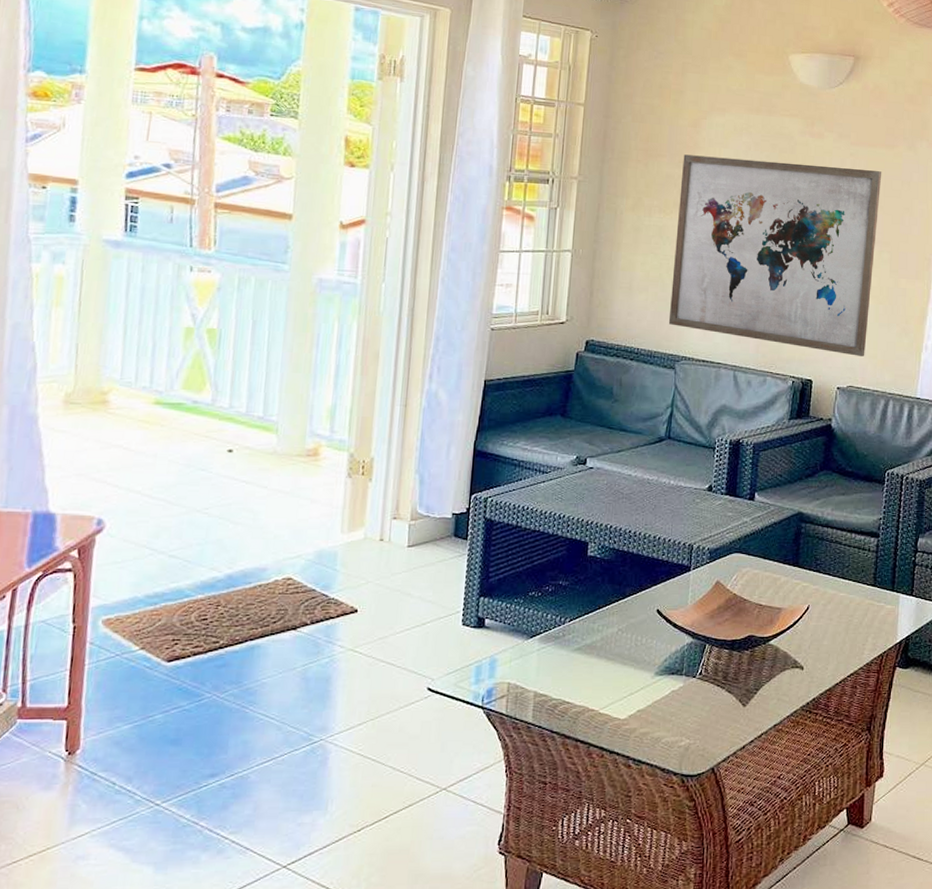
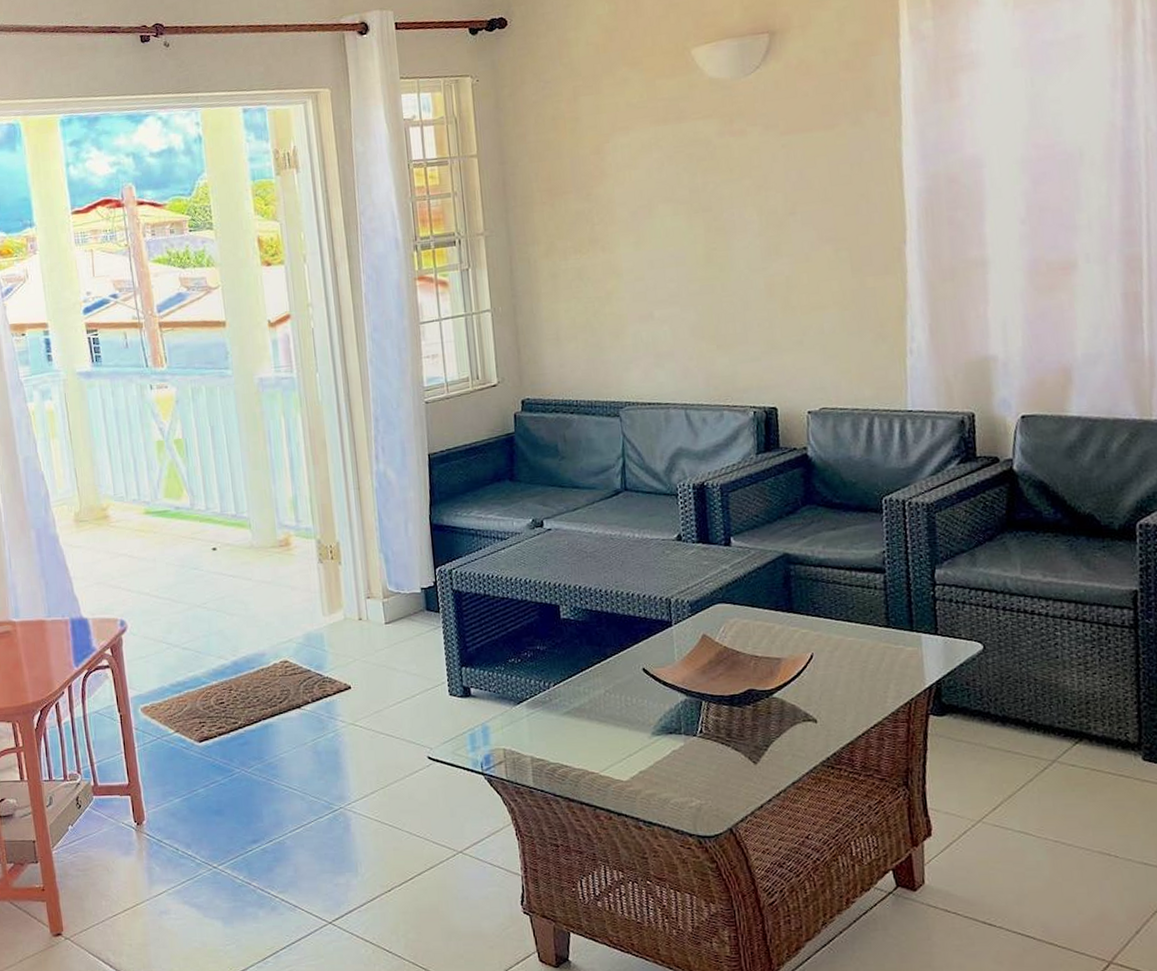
wall art: present [668,154,882,356] -> none [590,158,836,374]

